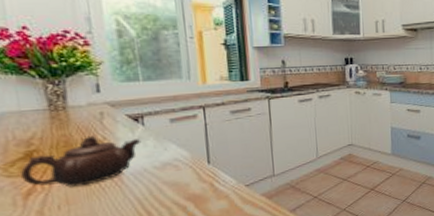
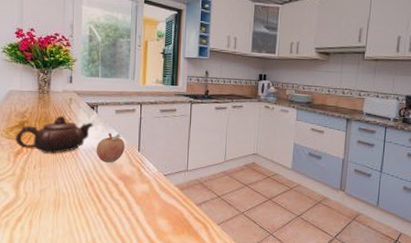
fruit: none [148,146,190,185] -> present [96,133,125,163]

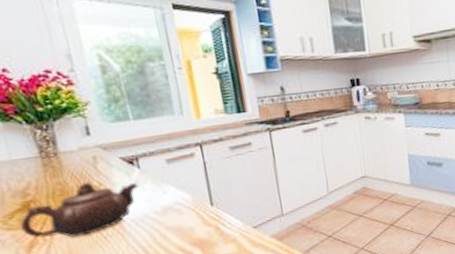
fruit: present [96,133,125,163] -> none [149,189,192,230]

